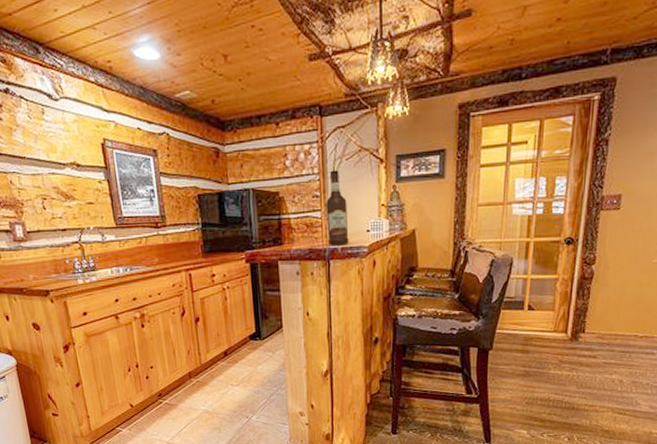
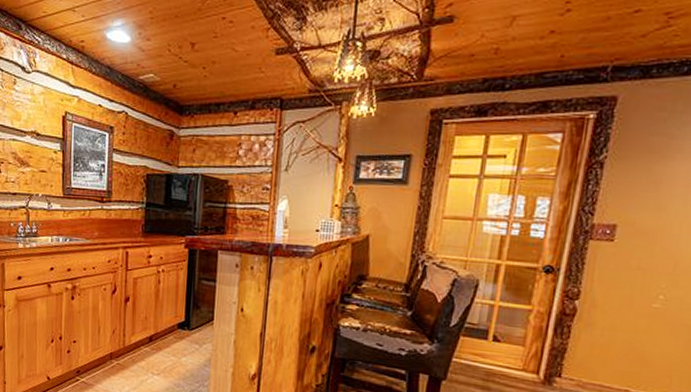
root beer: present [326,170,349,246] -> none [272,164,298,243]

